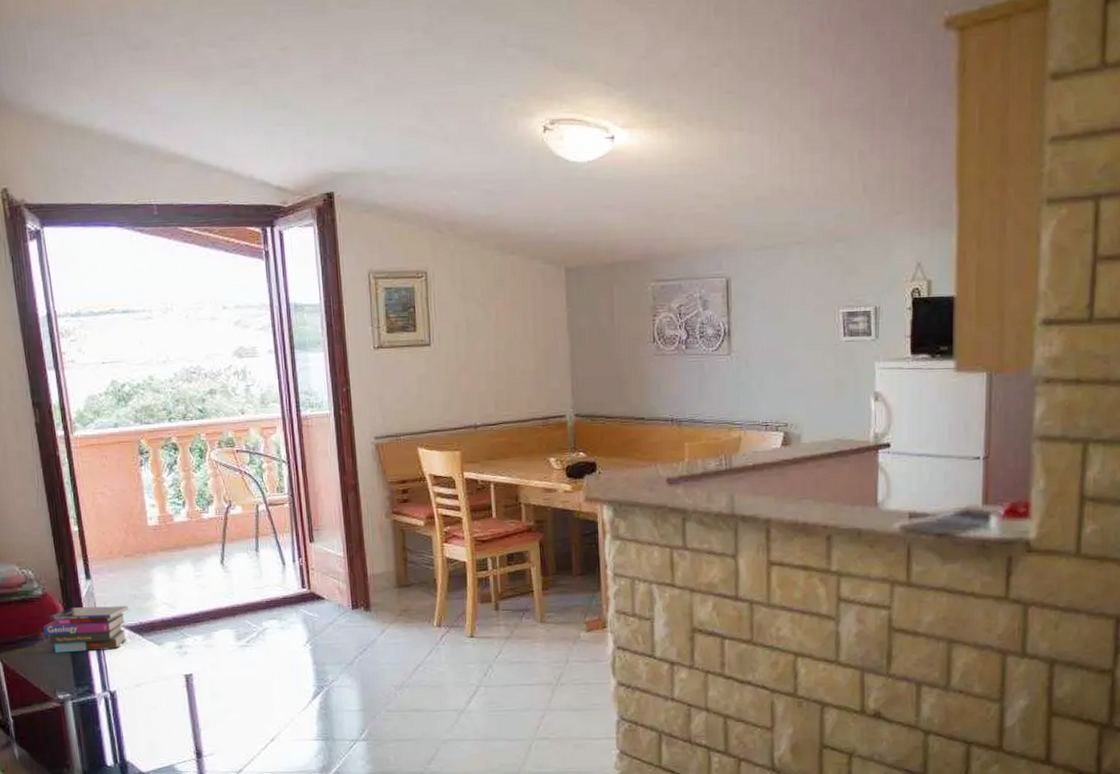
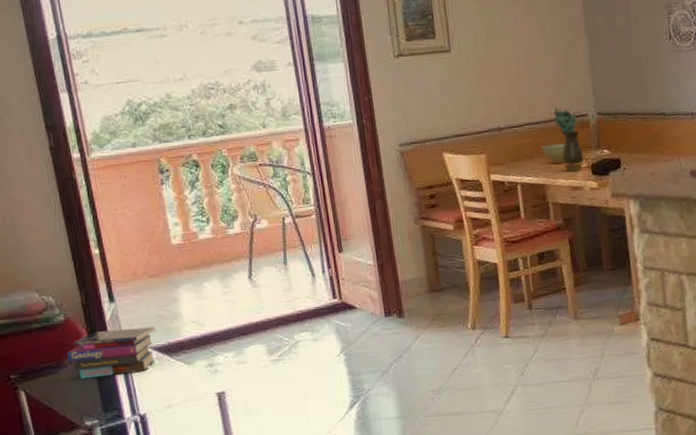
bowl: none [516,444,541,465] -> present [541,143,565,165]
vase: none [530,407,559,474] -> present [553,107,585,172]

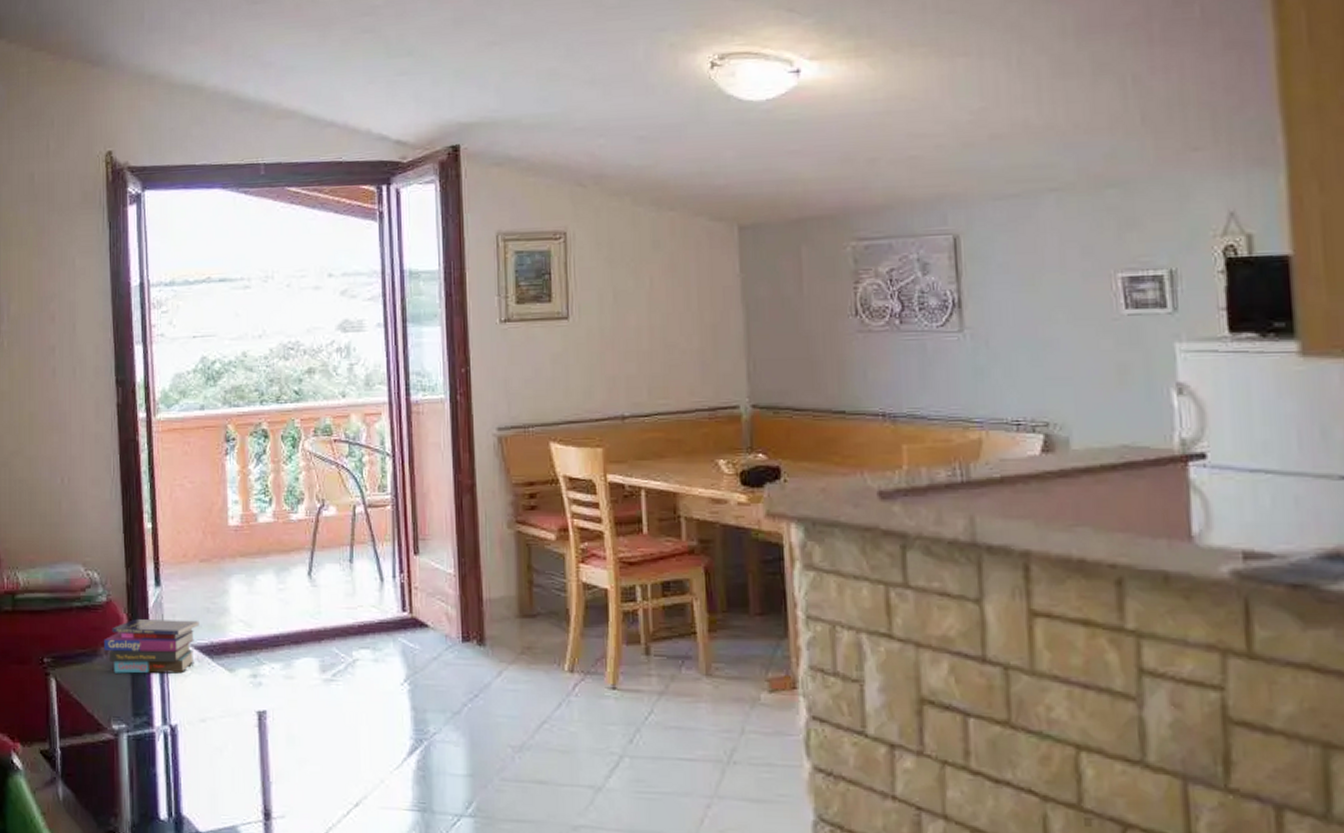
bowl: present [541,143,565,165] -> none [674,441,706,468]
vase: present [553,107,585,172] -> none [693,395,731,480]

